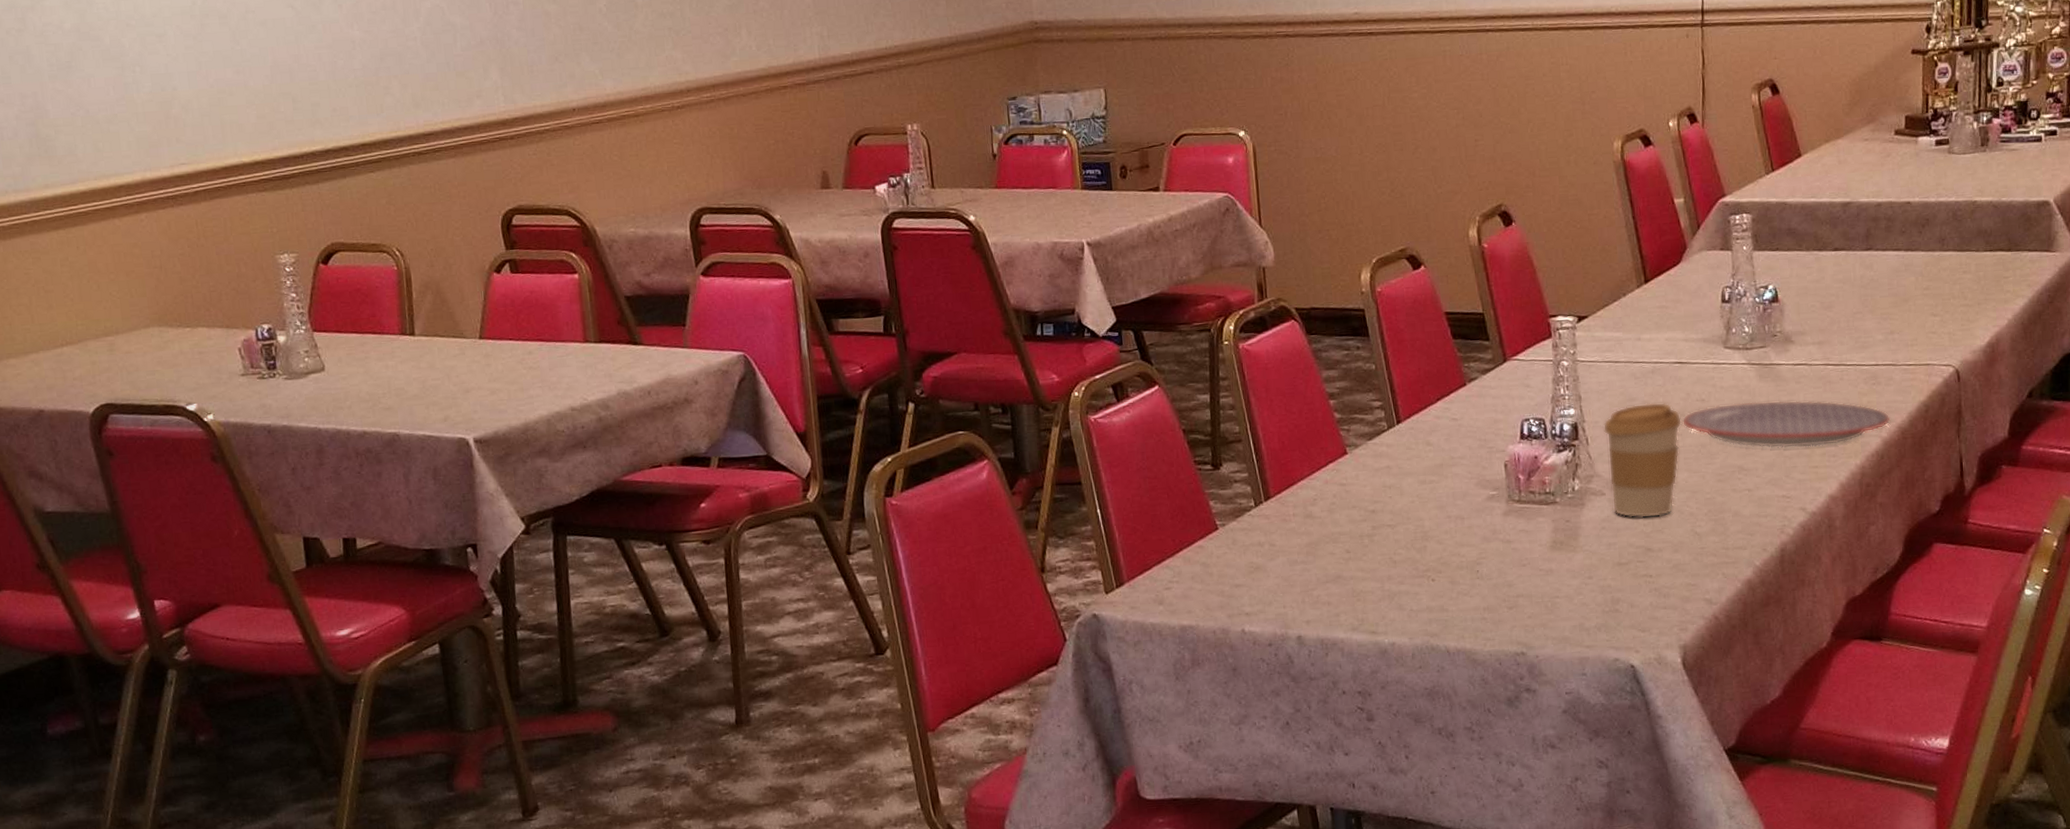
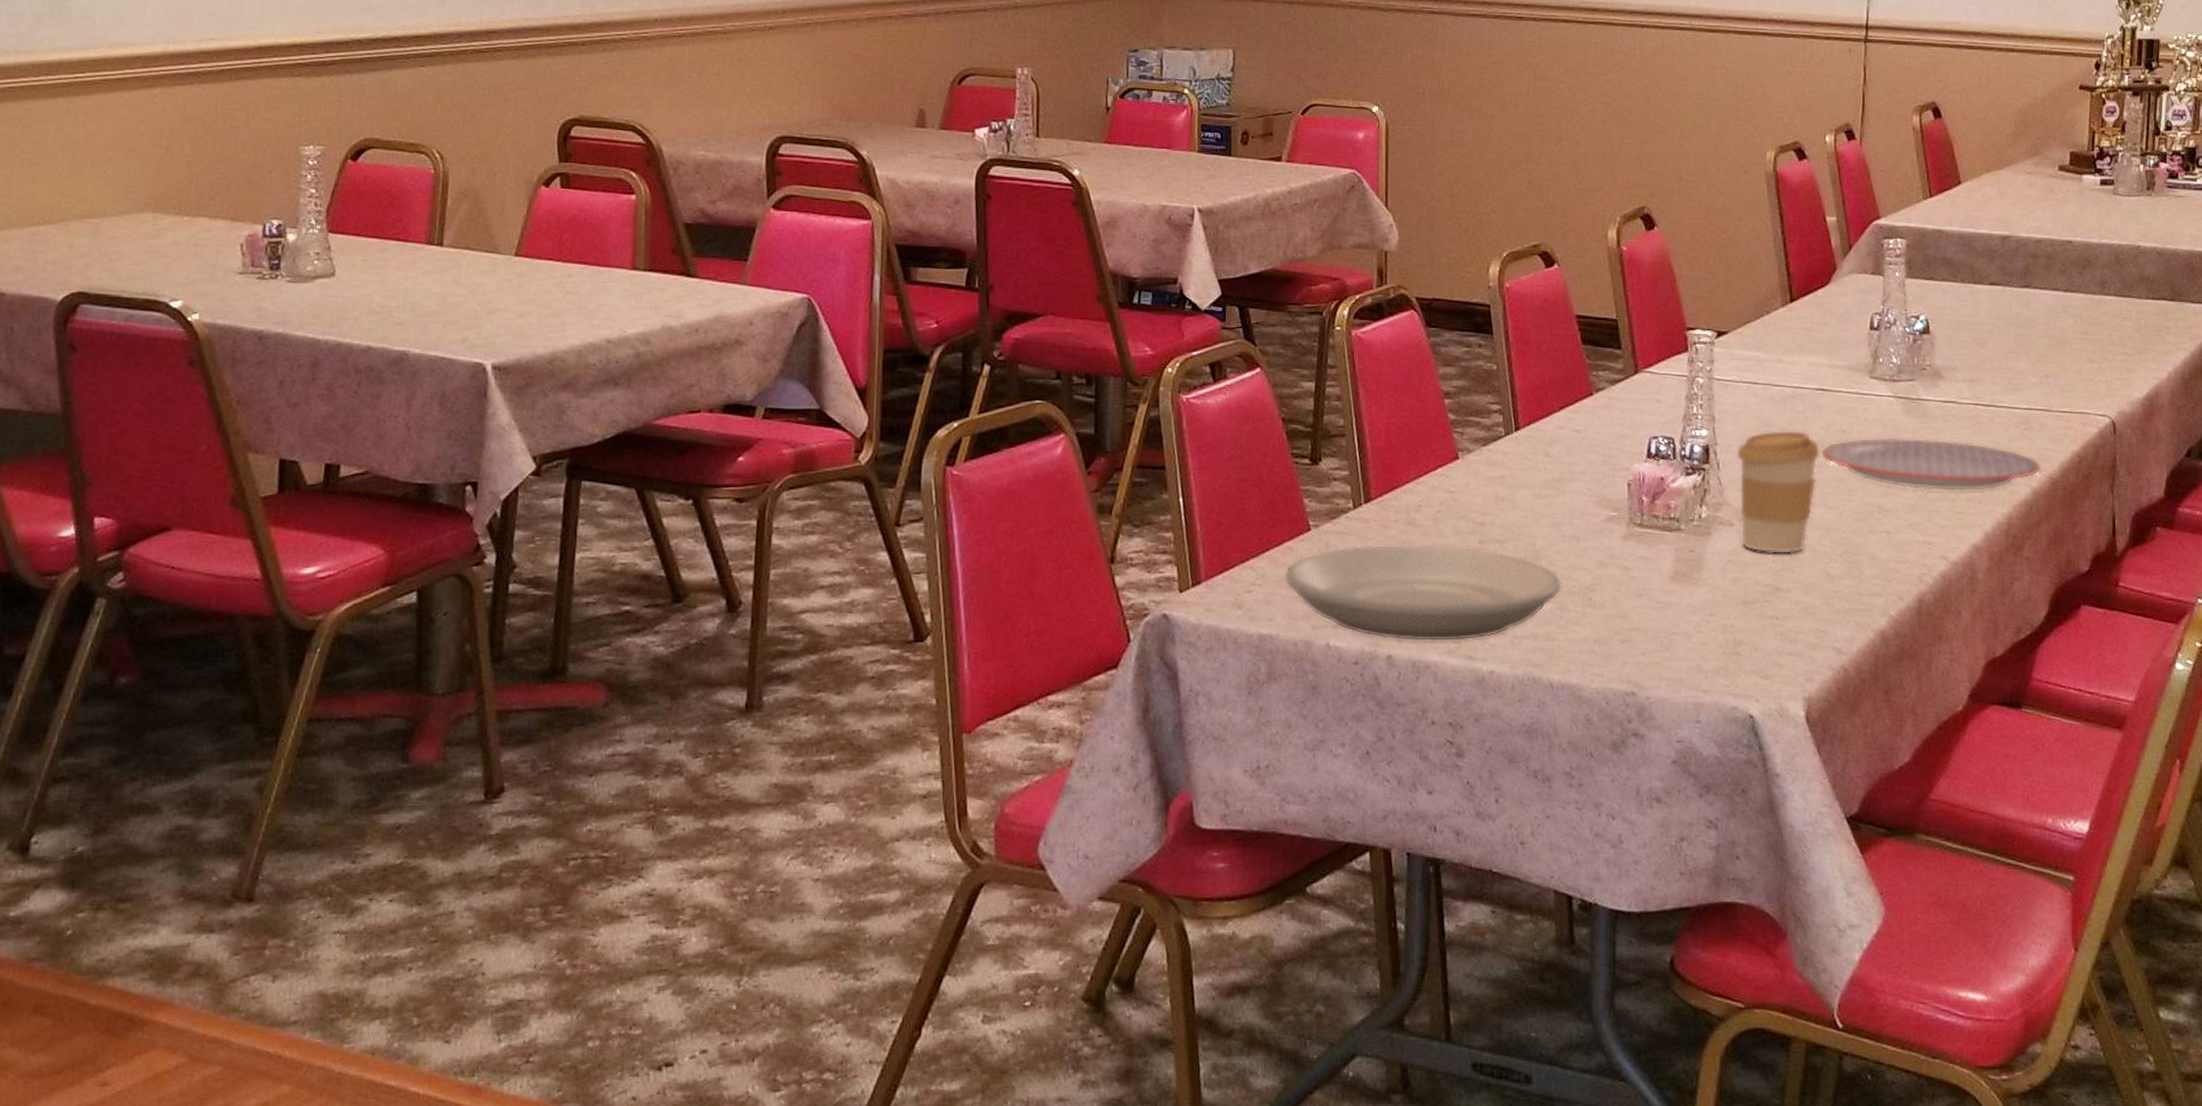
plate: none [1198,534,1451,622] -> present [1284,544,1562,642]

